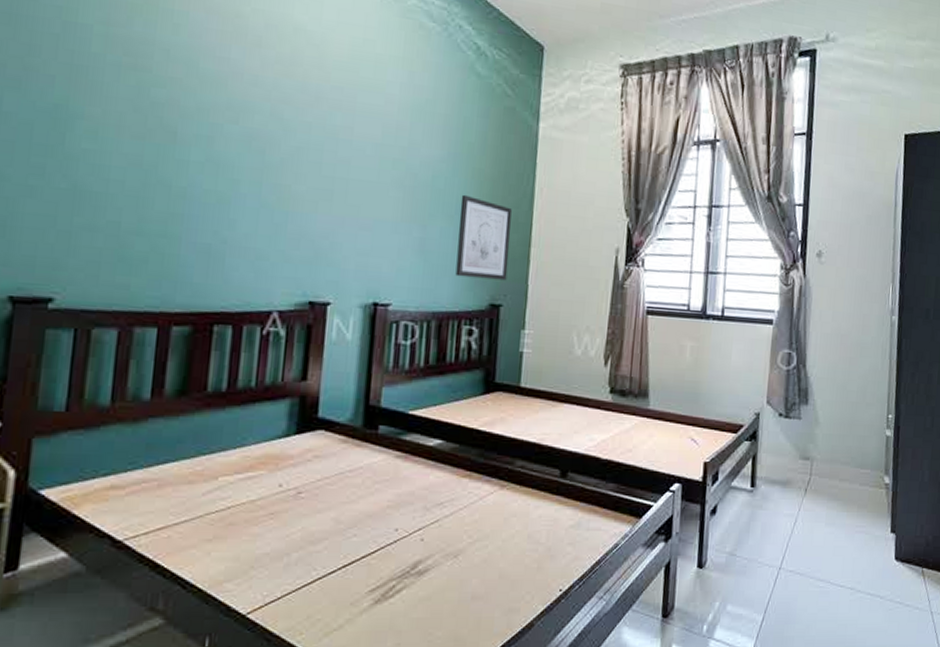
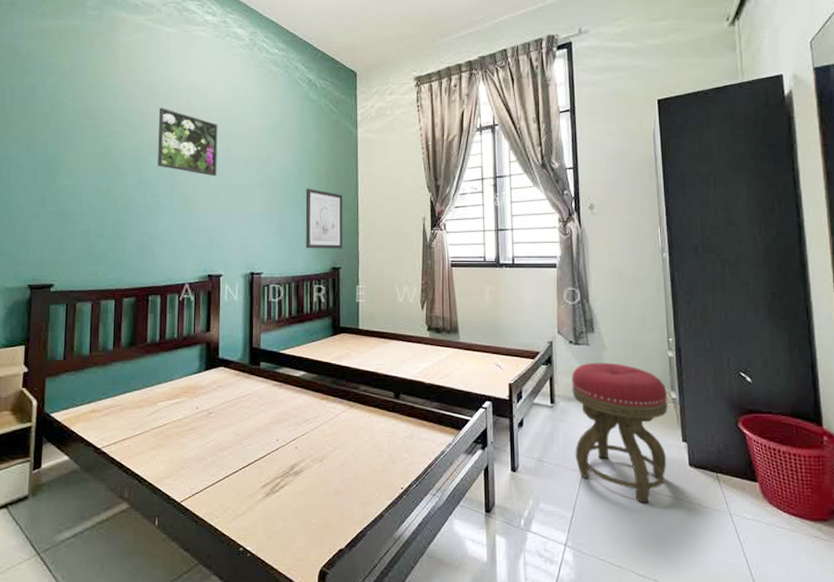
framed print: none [239,53,338,164] -> present [158,107,218,177]
stool: none [772,439,880,603] -> present [572,362,668,503]

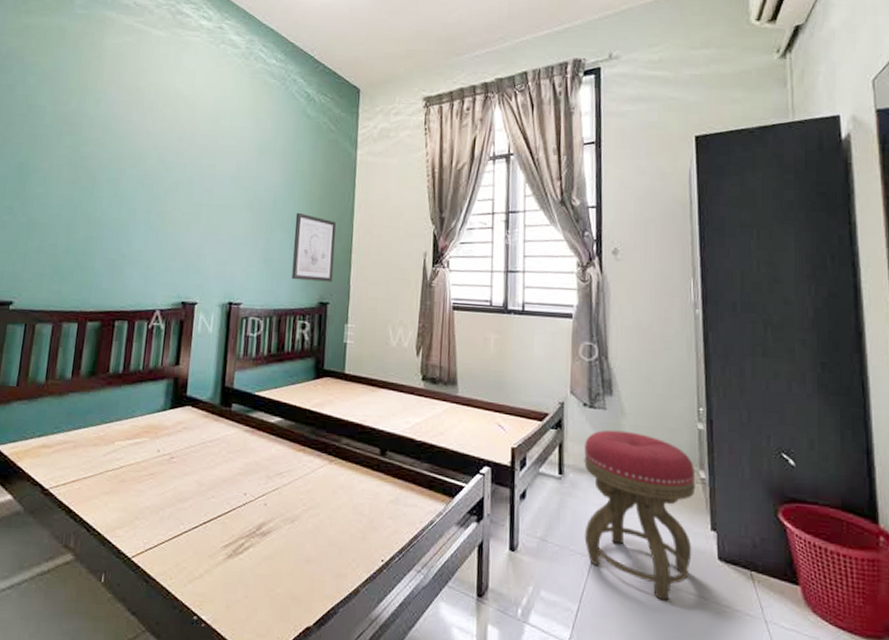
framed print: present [158,107,218,177] -> none [136,116,205,194]

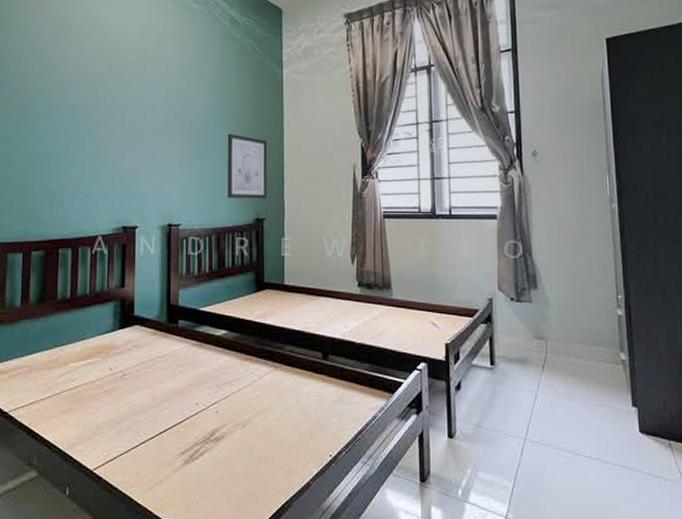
stool: present [584,430,696,601] -> none [513,321,617,473]

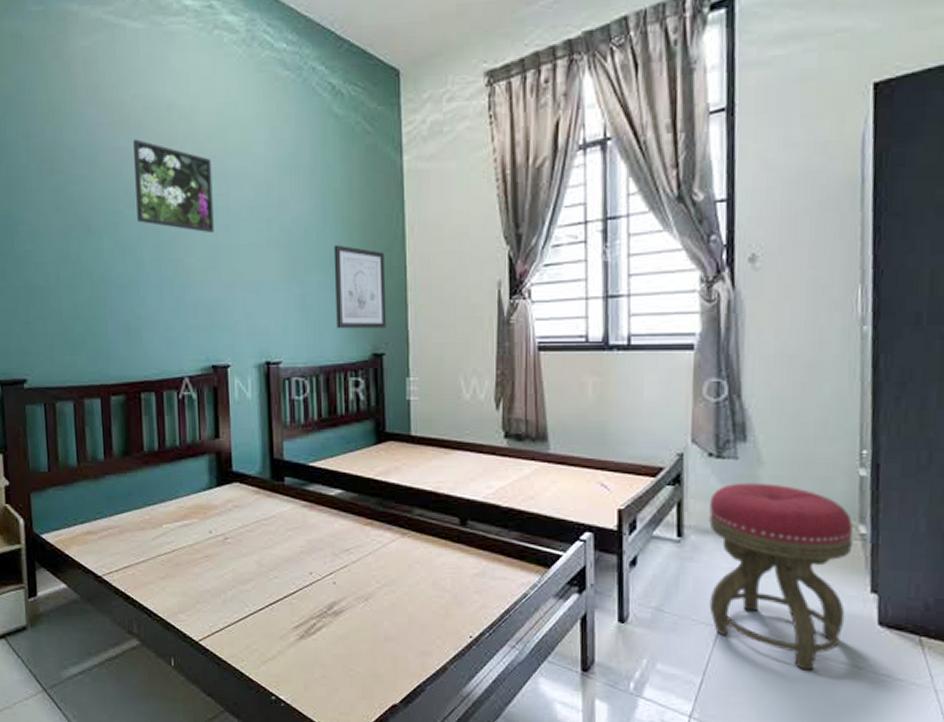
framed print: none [68,47,133,121] -> present [133,139,214,234]
stool: none [513,321,617,473] -> present [709,482,853,671]

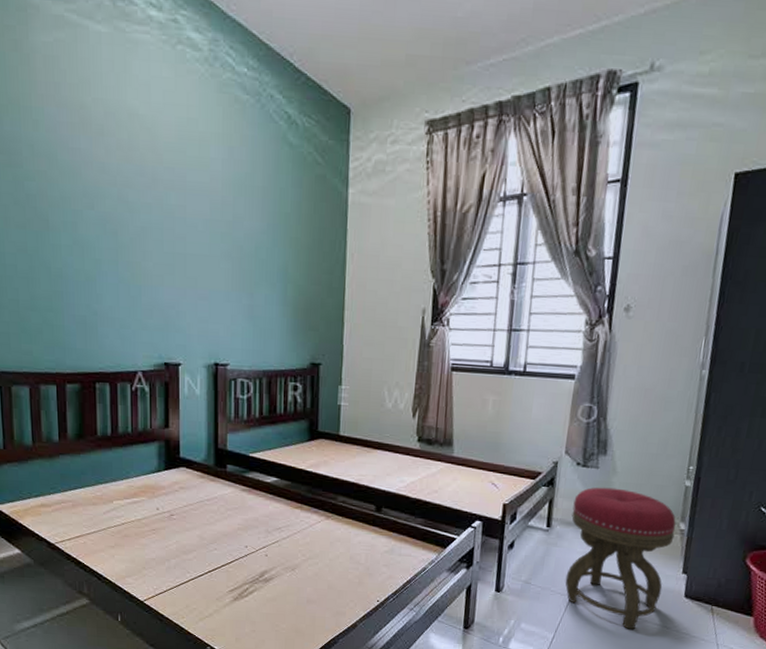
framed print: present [133,139,214,234] -> none [94,142,171,241]
wall art: present [333,244,386,329] -> none [280,263,327,342]

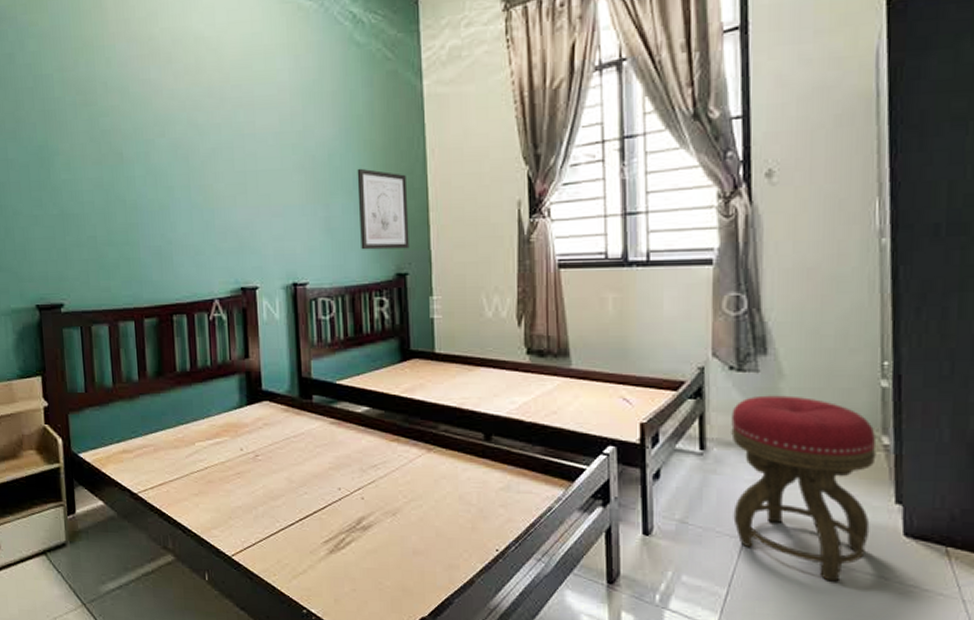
wall art: none [280,263,327,342] -> present [357,168,410,250]

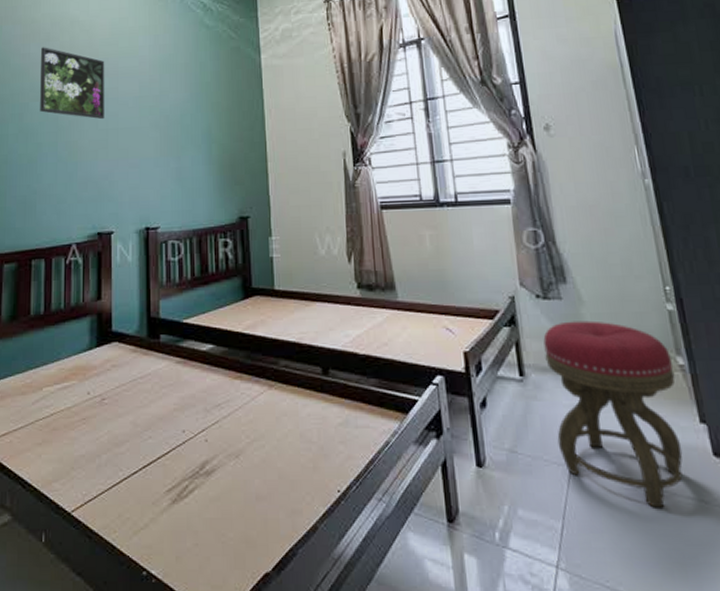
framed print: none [163,70,241,160] -> present [40,47,105,120]
wall art: present [357,168,410,250] -> none [205,126,251,197]

